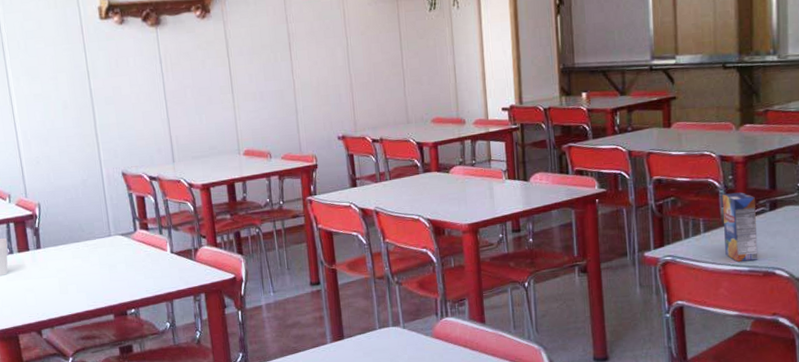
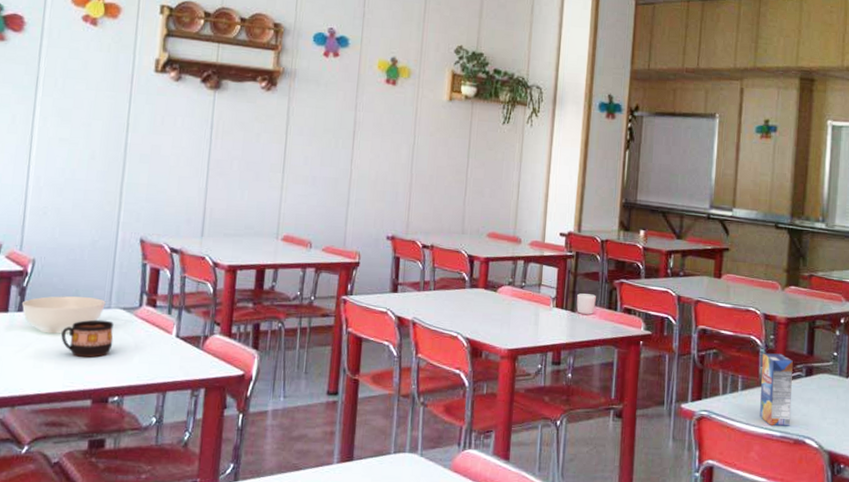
bowl: none [38,228,106,264] -> present [21,296,106,334]
cup: none [76,246,120,280] -> present [61,319,114,357]
cup: none [528,161,547,183] -> present [576,293,596,315]

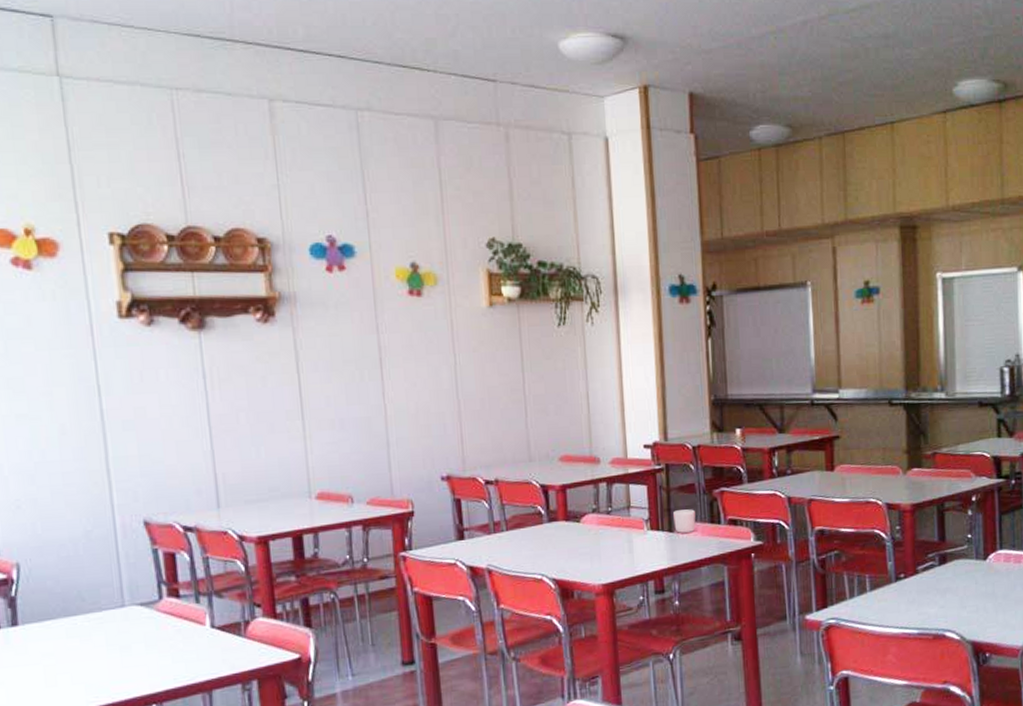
bowl: present [21,296,106,334] -> none [14,596,118,647]
cup: present [61,319,114,357] -> none [71,620,137,667]
juice box: present [760,353,793,426] -> none [889,544,928,624]

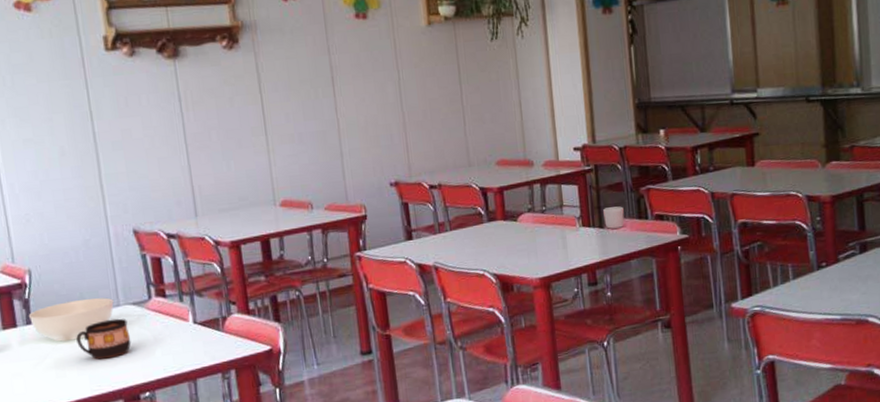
bowl: none [14,596,118,647] -> present [28,297,114,342]
cup: none [71,620,137,667] -> present [76,318,132,359]

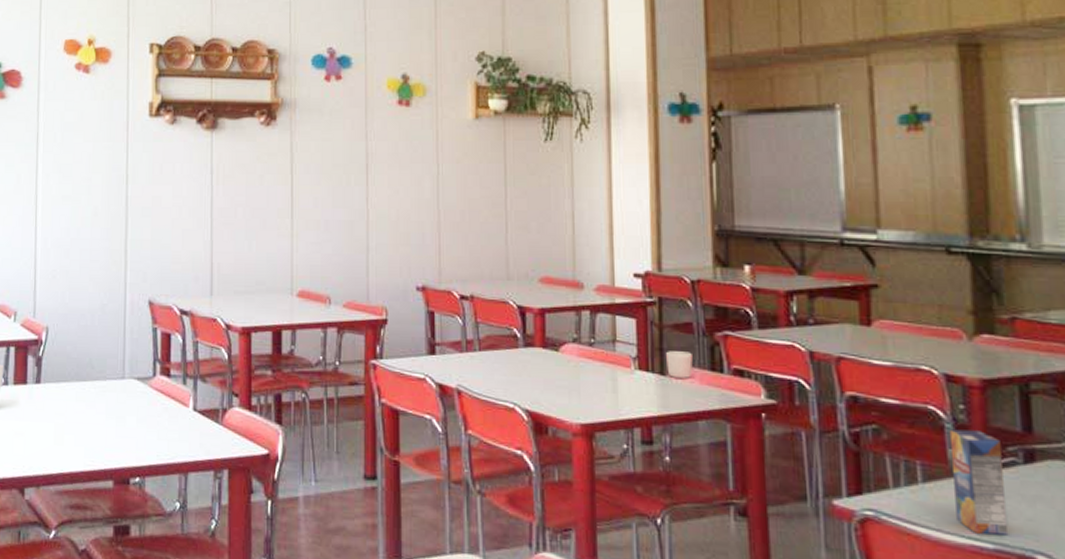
bowl: present [28,297,114,342] -> none [38,365,119,408]
cup: present [76,318,132,359] -> none [79,391,130,433]
juice box: none [810,234,851,310] -> present [949,429,1009,536]

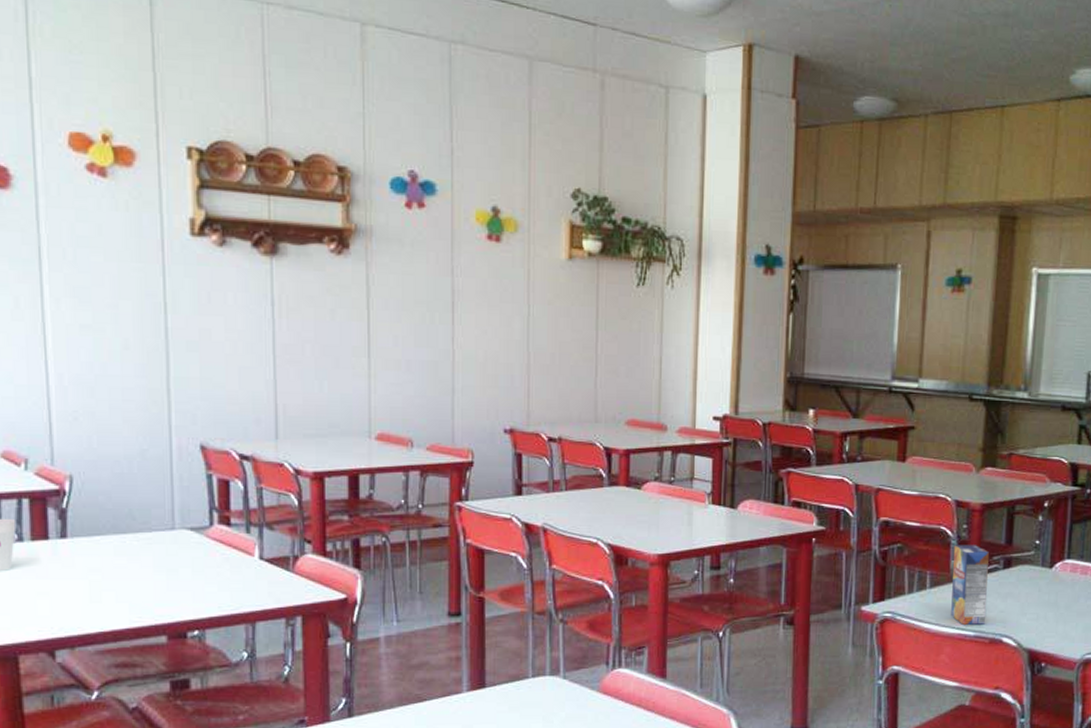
cup: present [666,351,693,379] -> none [736,487,759,512]

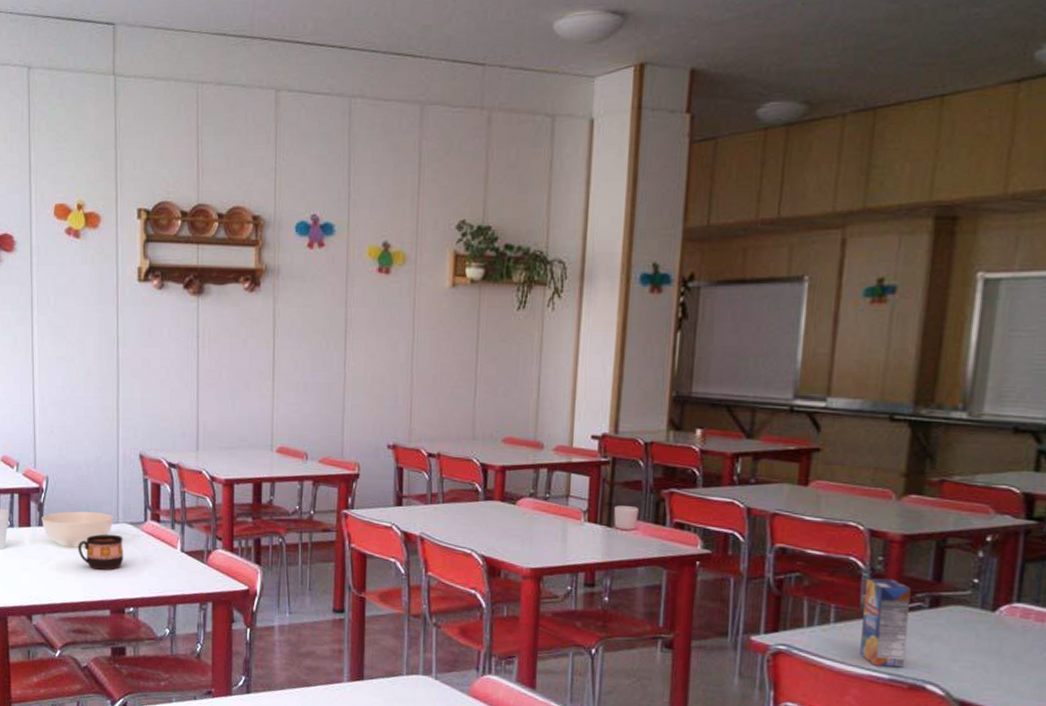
bowl: none [63,516,168,562] -> present [41,511,114,548]
cup: none [119,543,184,587] -> present [78,534,124,570]
cup: none [736,487,759,512] -> present [614,505,639,531]

